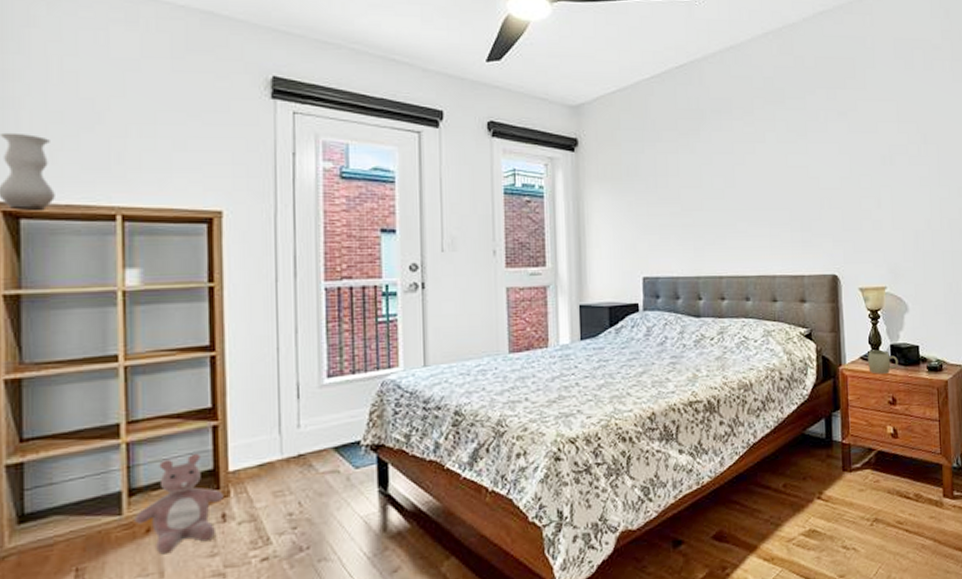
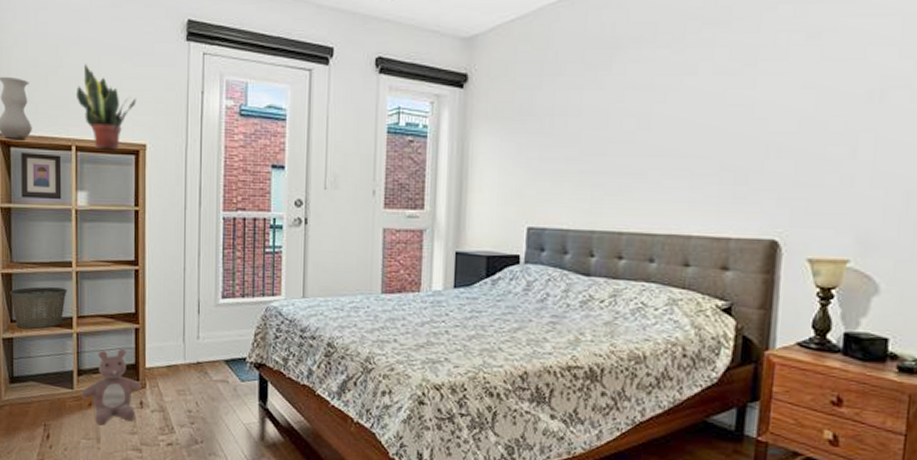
basket: none [17,389,111,448] -> present [9,286,67,329]
picture frame: none [37,224,101,281] -> present [21,151,62,200]
potted plant: none [121,120,208,220] -> present [75,64,136,151]
mug: present [868,349,898,375] -> none [807,336,853,369]

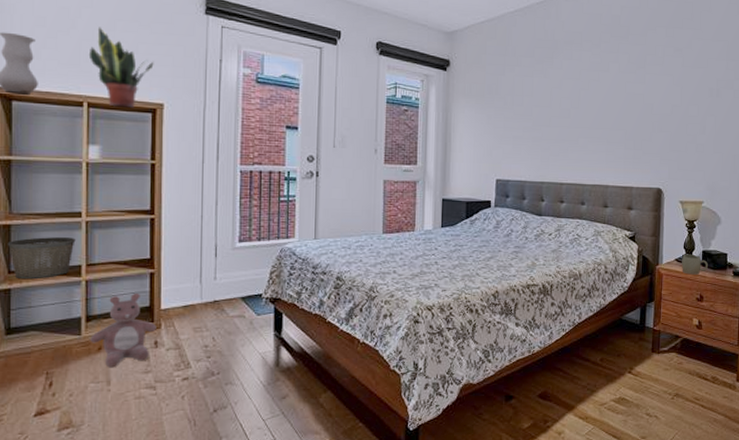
picture frame: present [21,151,62,200] -> none [24,105,71,153]
mug: none [807,336,853,369] -> present [681,254,708,276]

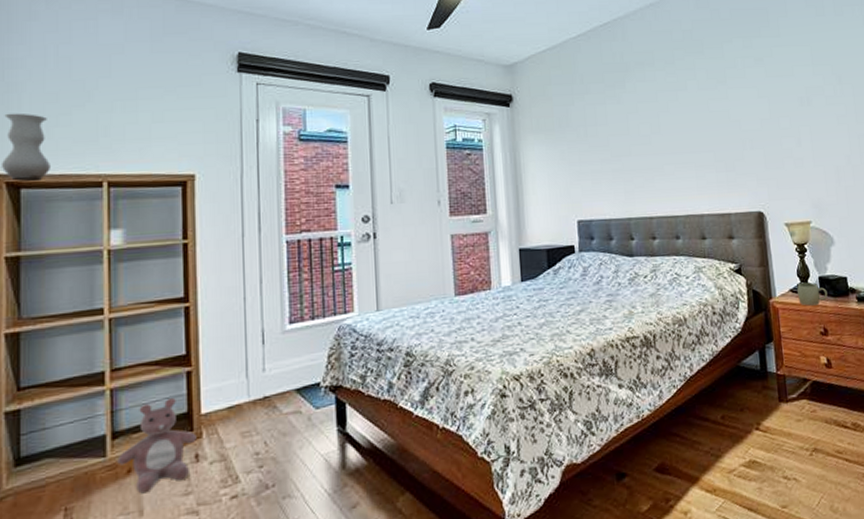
basket: present [7,237,76,278] -> none [15,339,97,396]
potted plant: present [88,27,154,109] -> none [107,97,182,185]

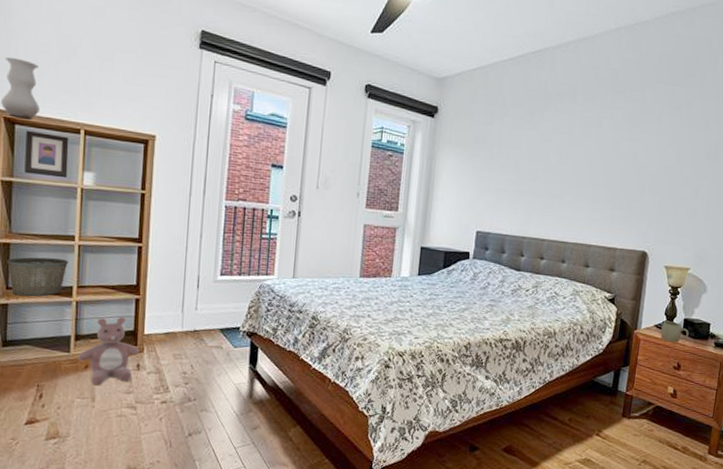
basket: none [15,339,97,396] -> present [6,257,69,296]
picture frame: none [35,192,90,244] -> present [24,130,69,179]

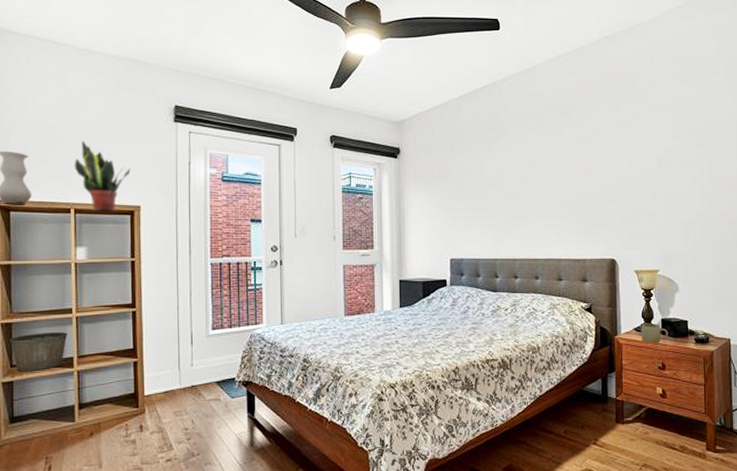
picture frame: present [24,130,69,179] -> none [21,215,61,256]
stuffed animal: present [78,316,139,386] -> none [83,380,141,452]
potted plant: none [87,56,148,139] -> present [74,140,131,213]

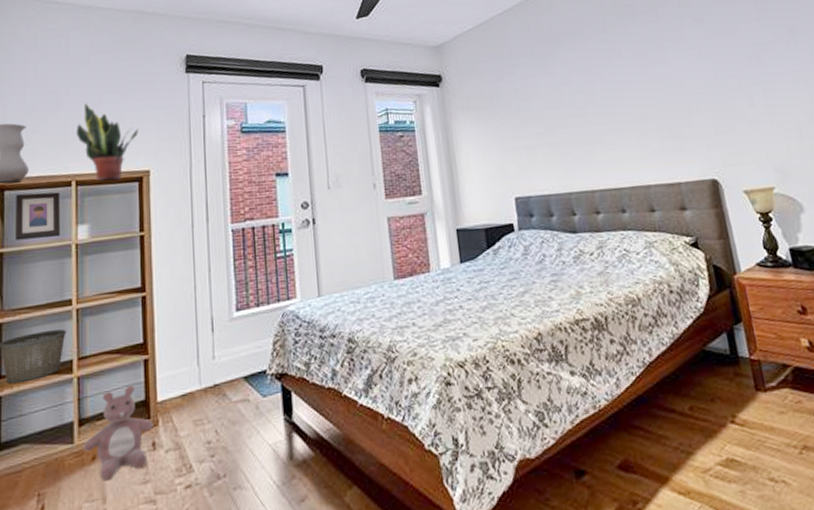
picture frame: none [21,215,61,256] -> present [15,192,61,241]
stuffed animal: none [83,380,141,452] -> present [83,385,154,481]
mug: present [641,323,668,345] -> none [764,254,803,282]

